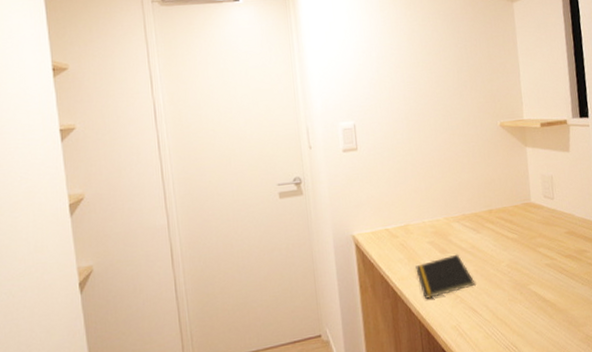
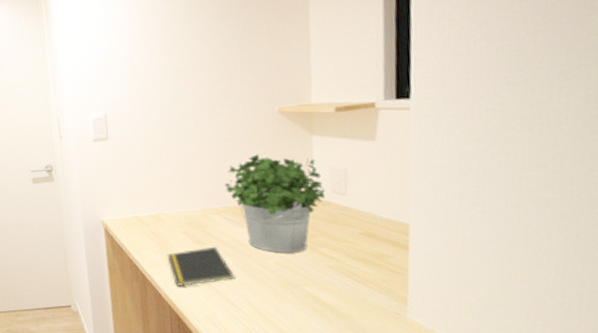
potted plant: none [462,164,540,256] -> present [224,154,326,254]

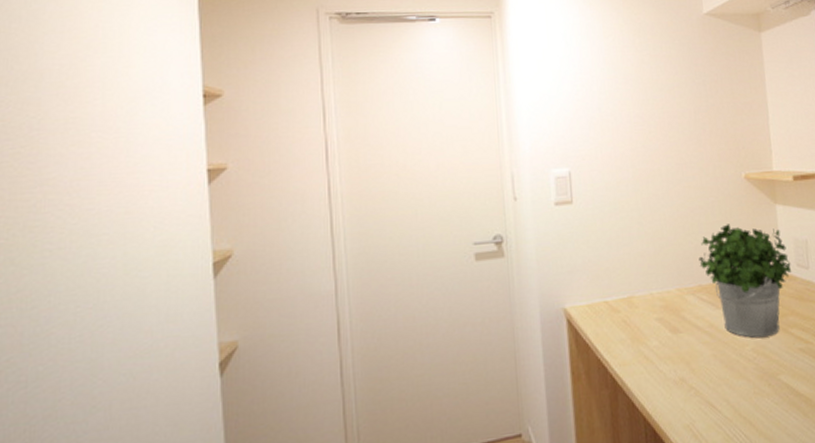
notepad: present [167,246,235,287] -> none [640,334,714,391]

